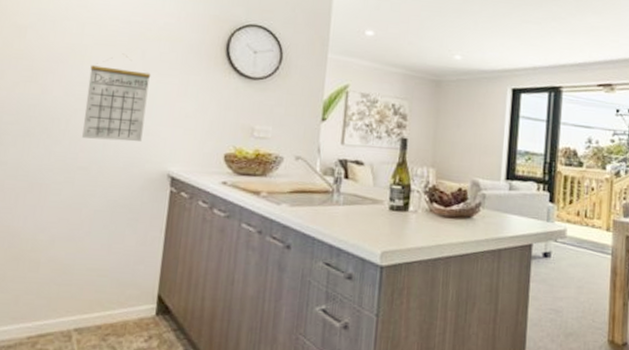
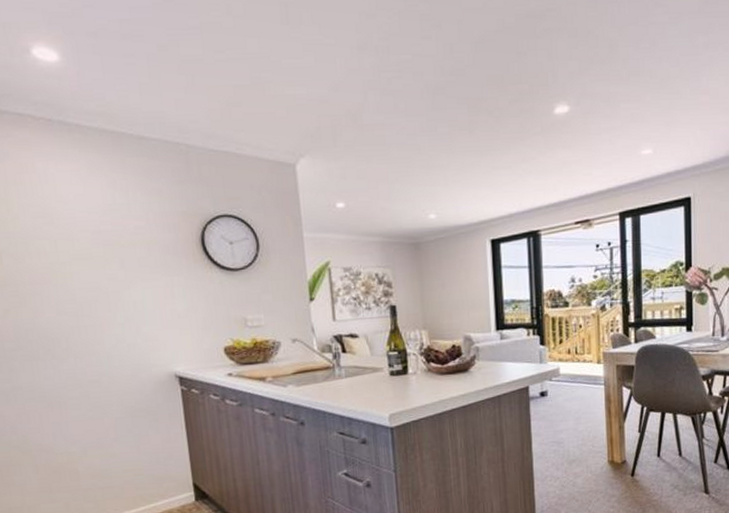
calendar: present [82,55,151,142] -> none [74,266,142,353]

